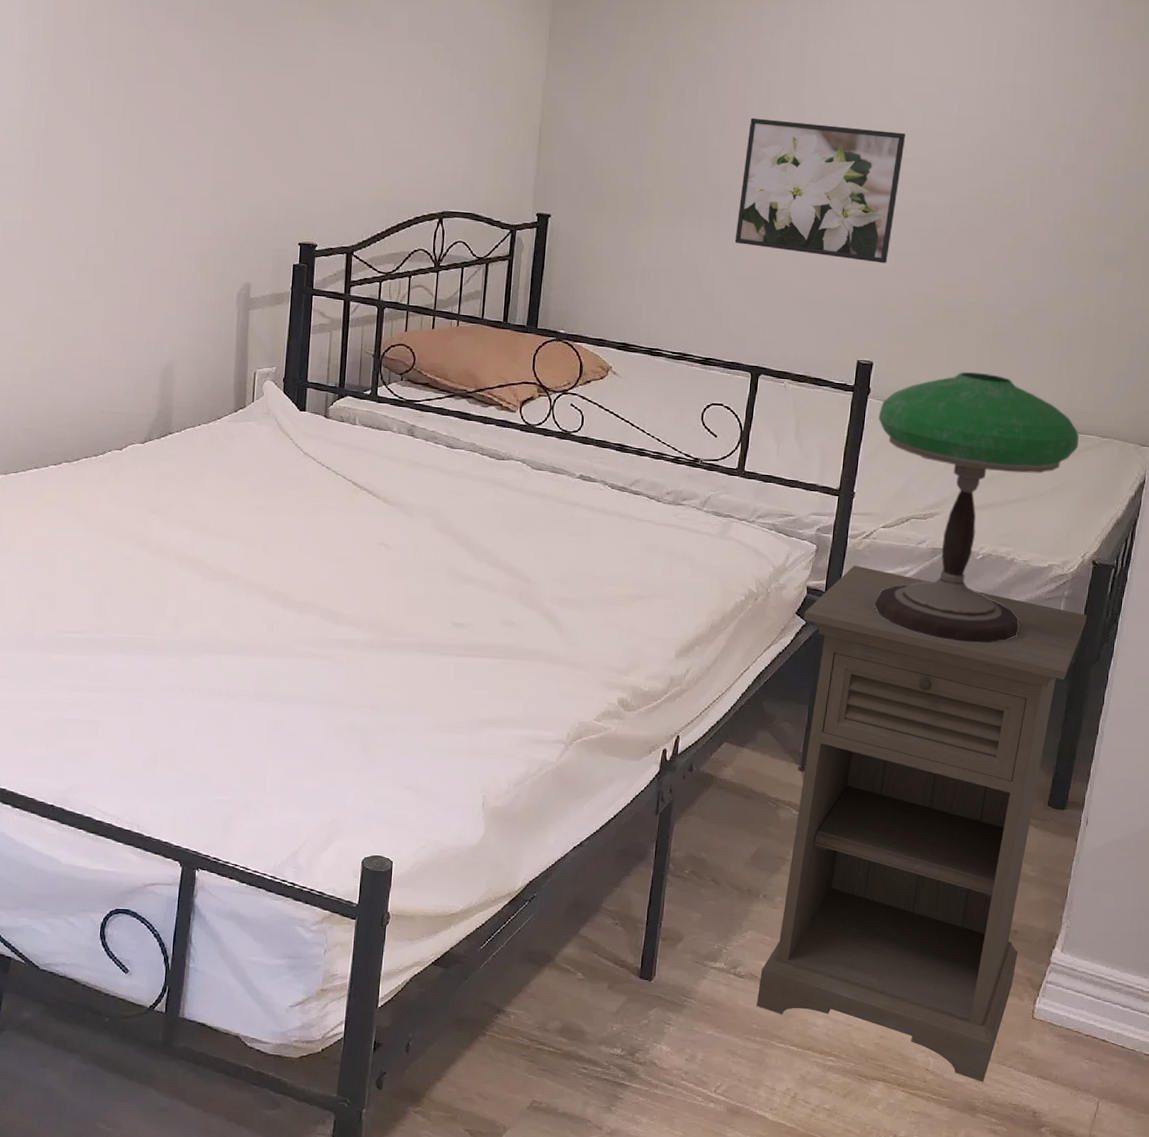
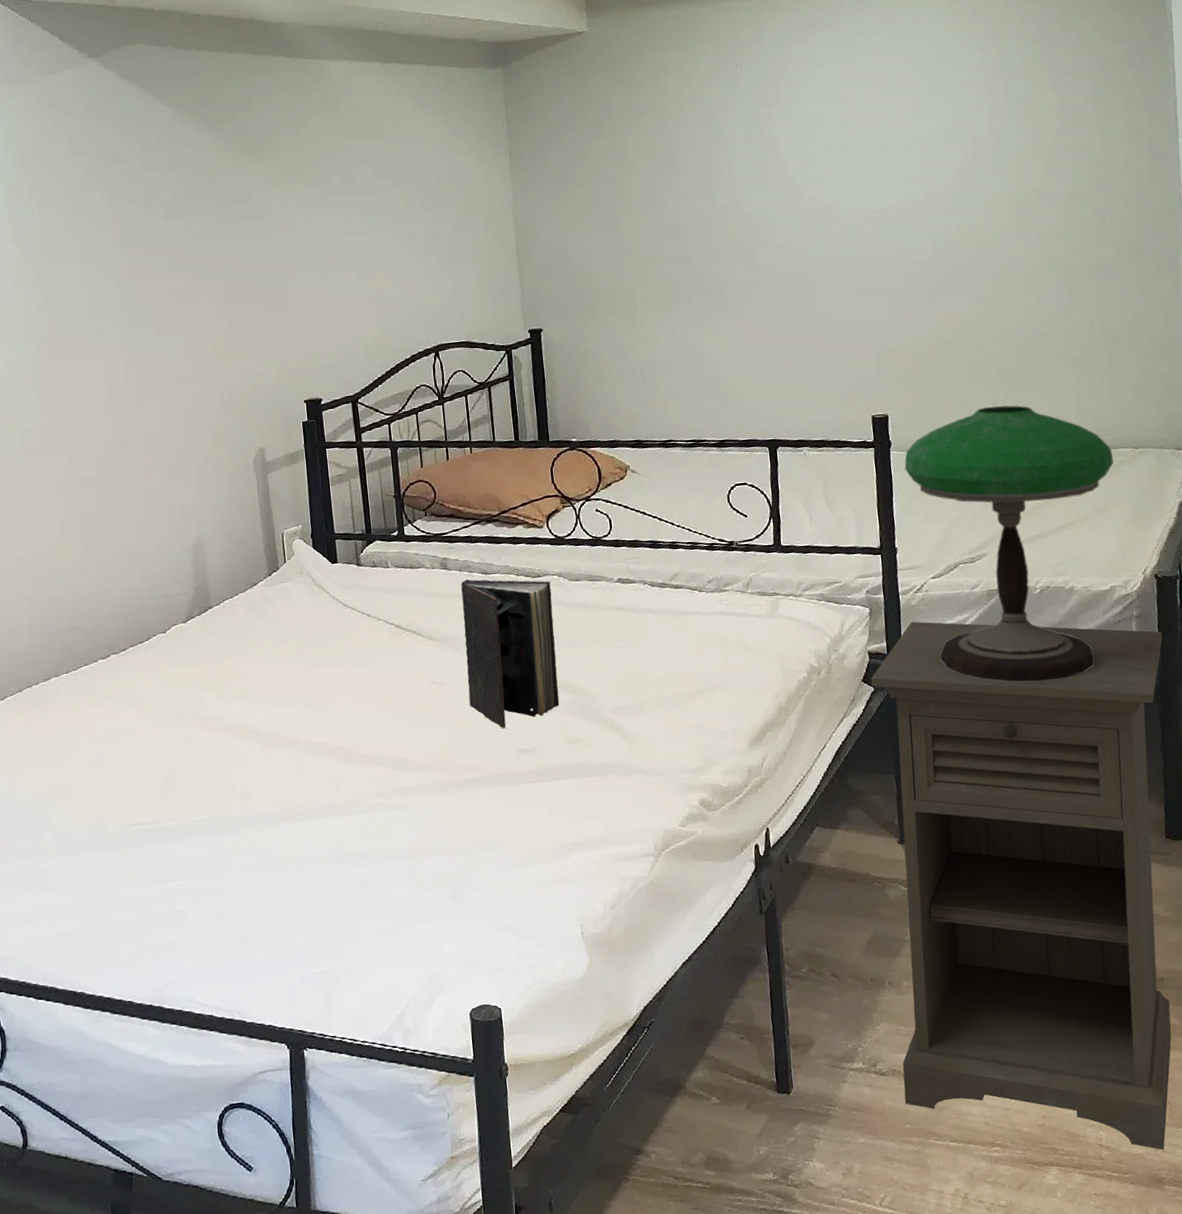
book: none [412,450,513,599] -> present [461,579,560,728]
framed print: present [734,117,906,264] -> none [719,187,882,324]

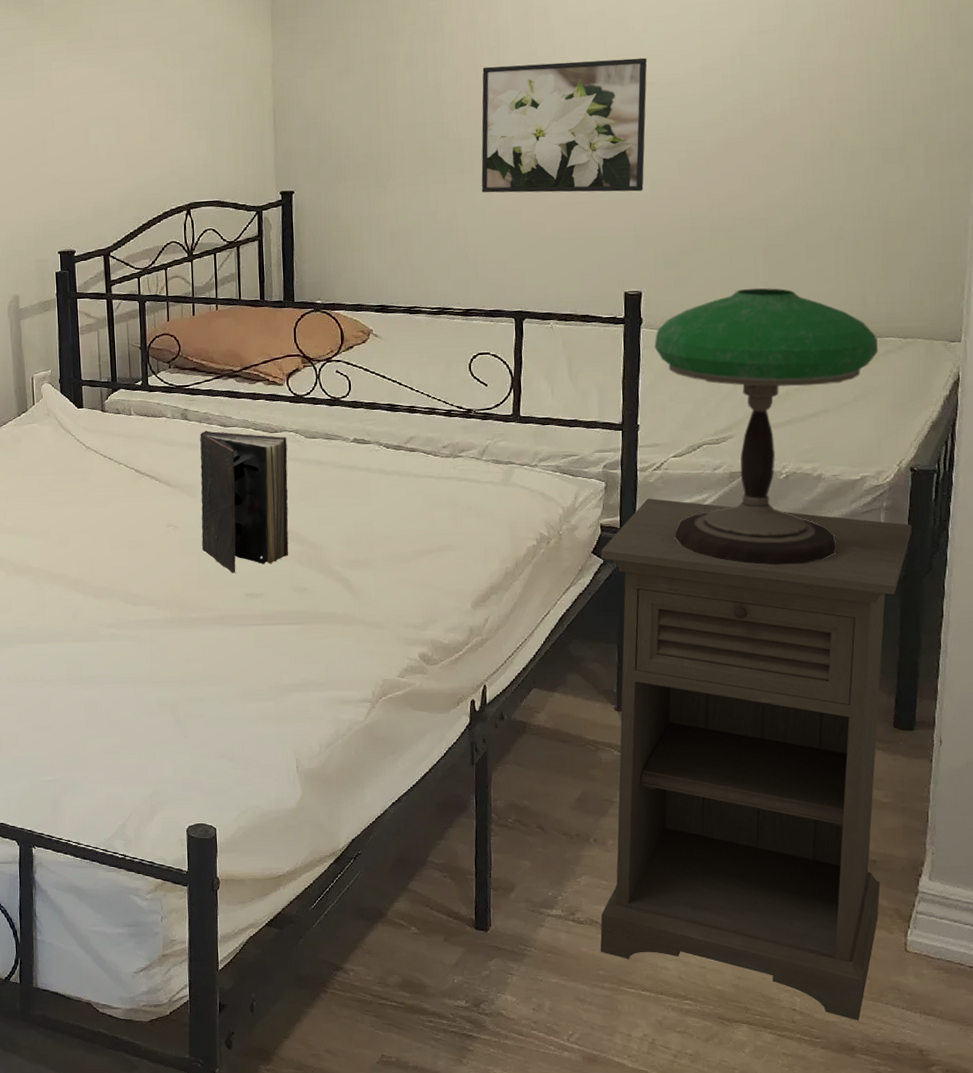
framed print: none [719,187,882,324] -> present [481,57,648,193]

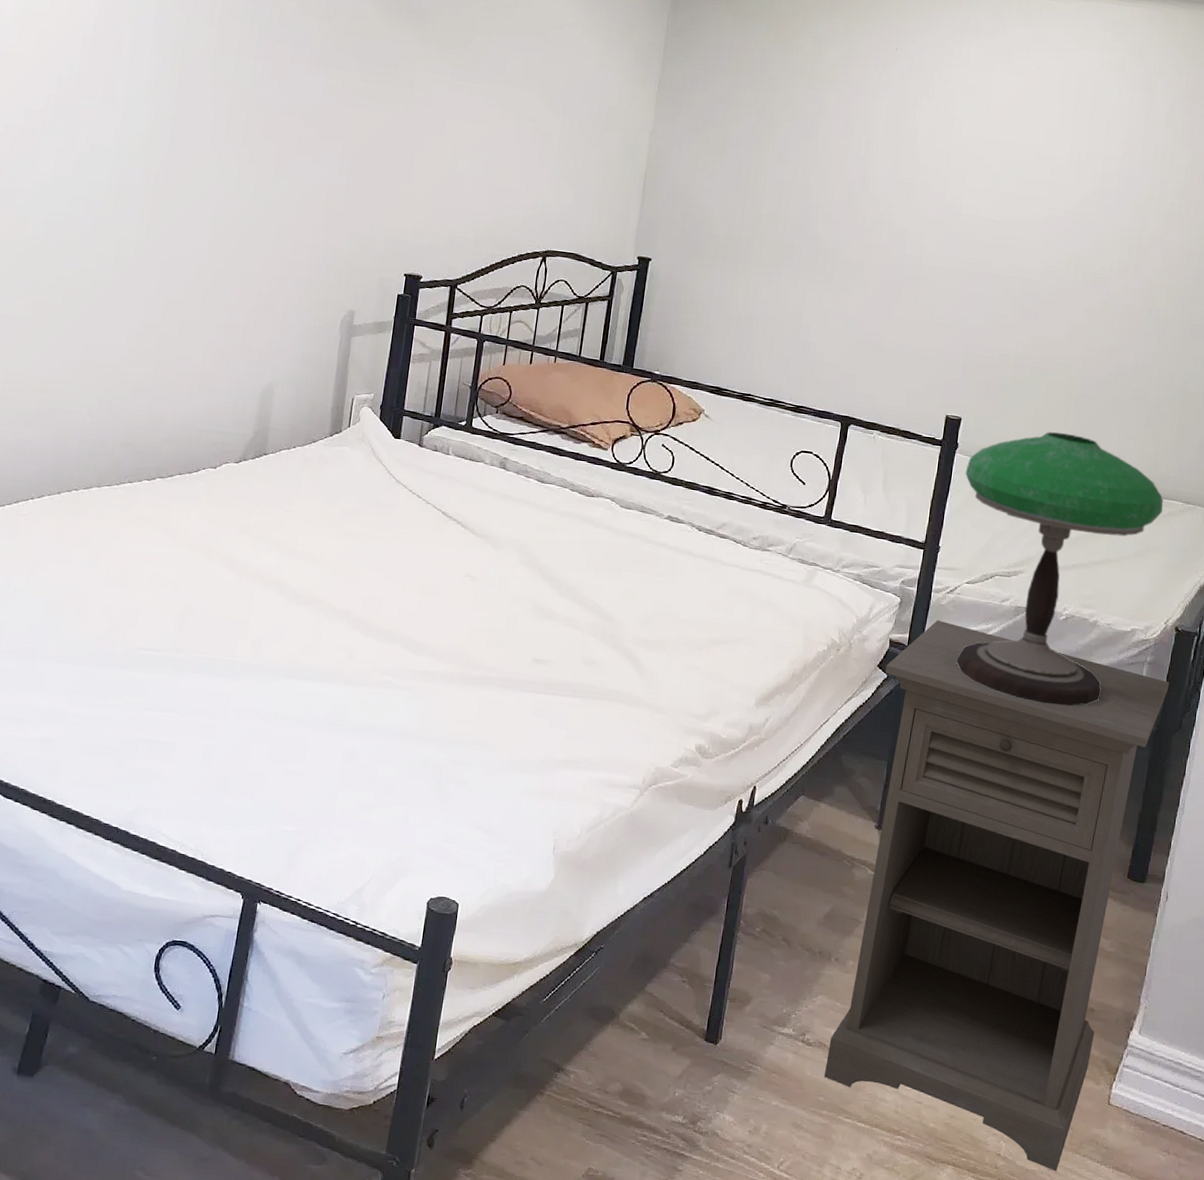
book: present [200,430,289,572] -> none [496,483,602,634]
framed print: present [481,57,648,193] -> none [829,175,999,322]

